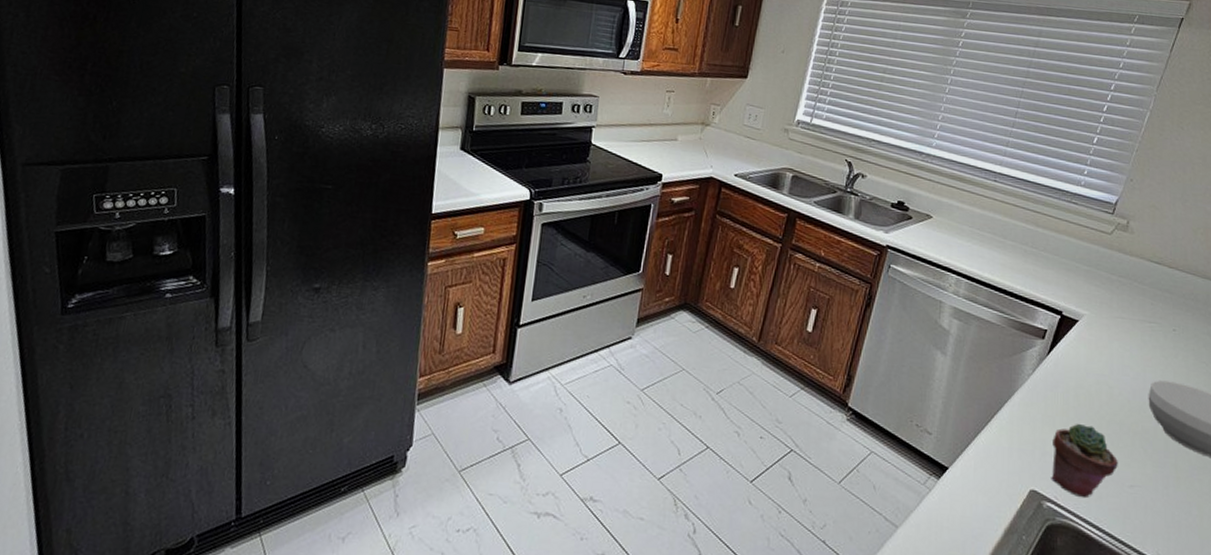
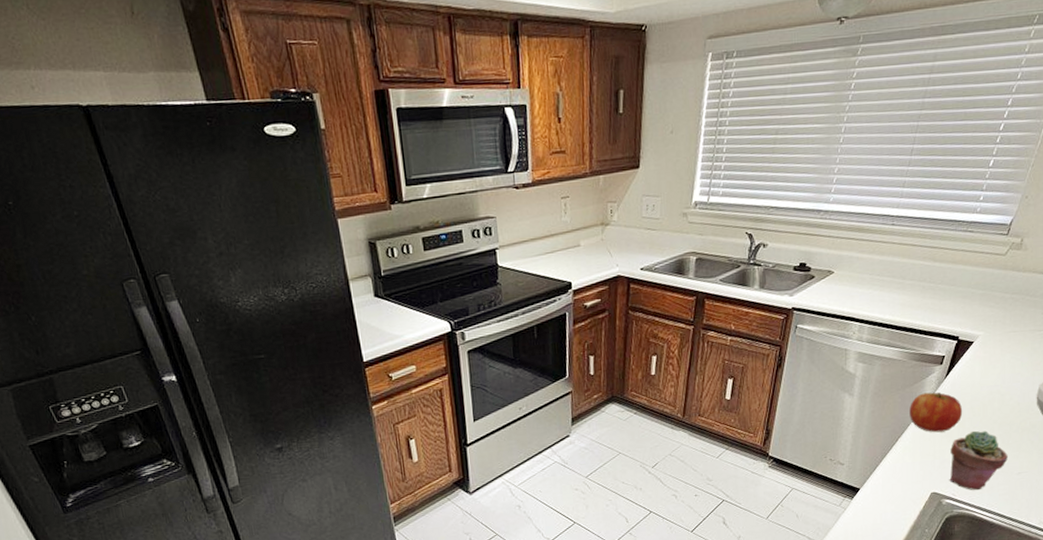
apple: none [1007,367,1067,418] -> present [910,392,963,433]

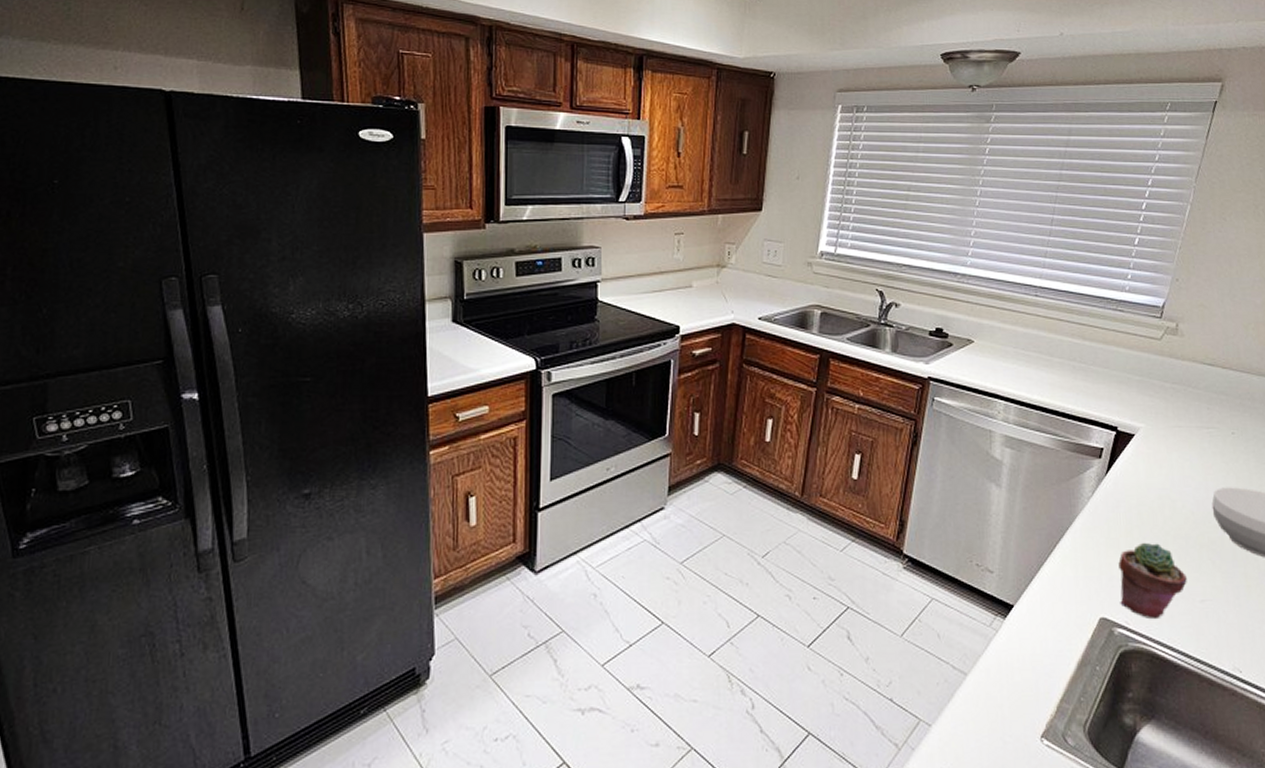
apple: present [910,392,963,433] -> none [1067,490,1130,541]

